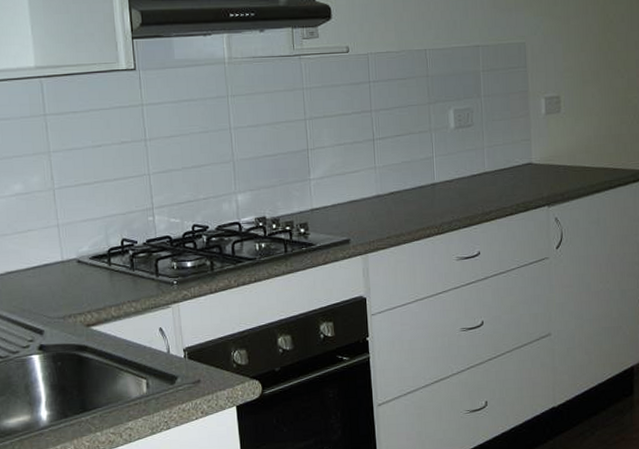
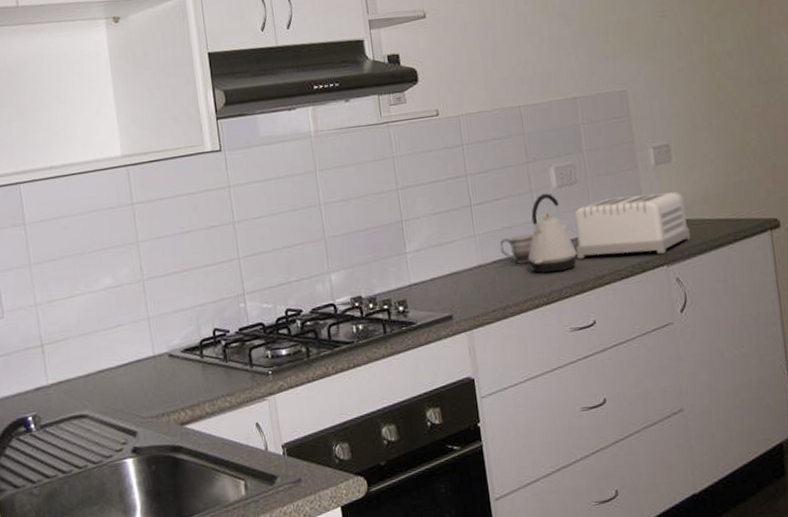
mug: none [398,169,430,196] -> present [500,233,534,264]
kettle: none [423,133,468,206] -> present [527,193,577,273]
toaster: none [468,140,571,196] -> present [574,192,690,259]

